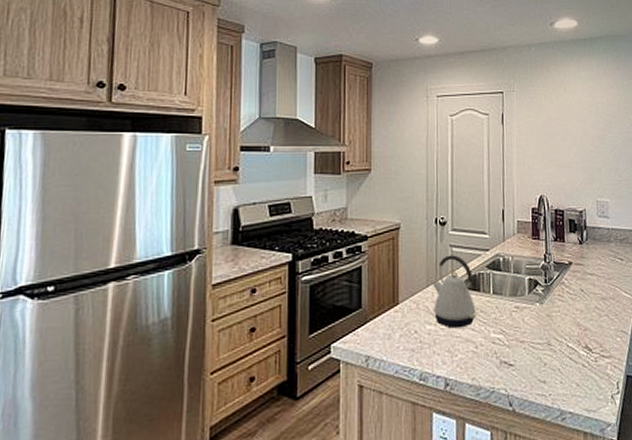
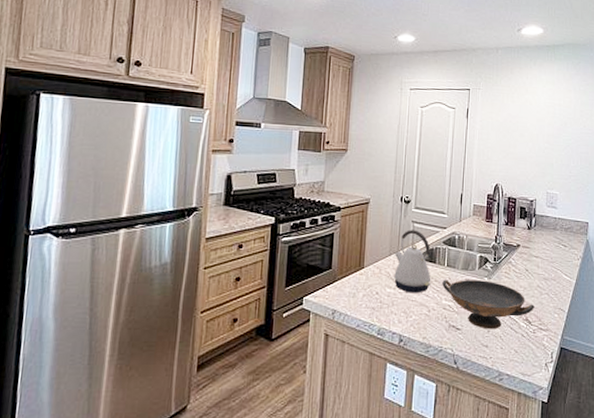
decorative bowl: none [489,306,594,363] -> present [442,279,535,329]

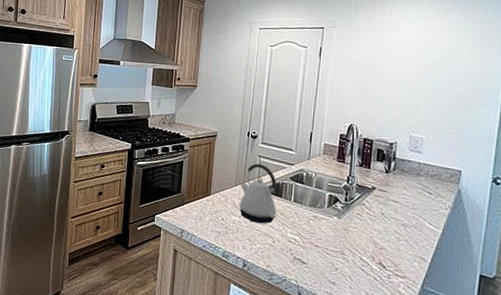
decorative bowl: present [442,279,535,329] -> none [288,214,390,268]

